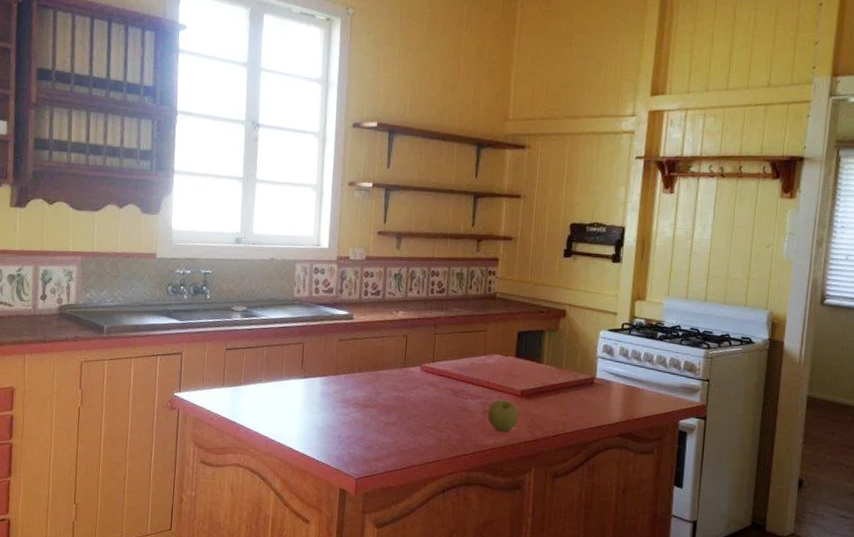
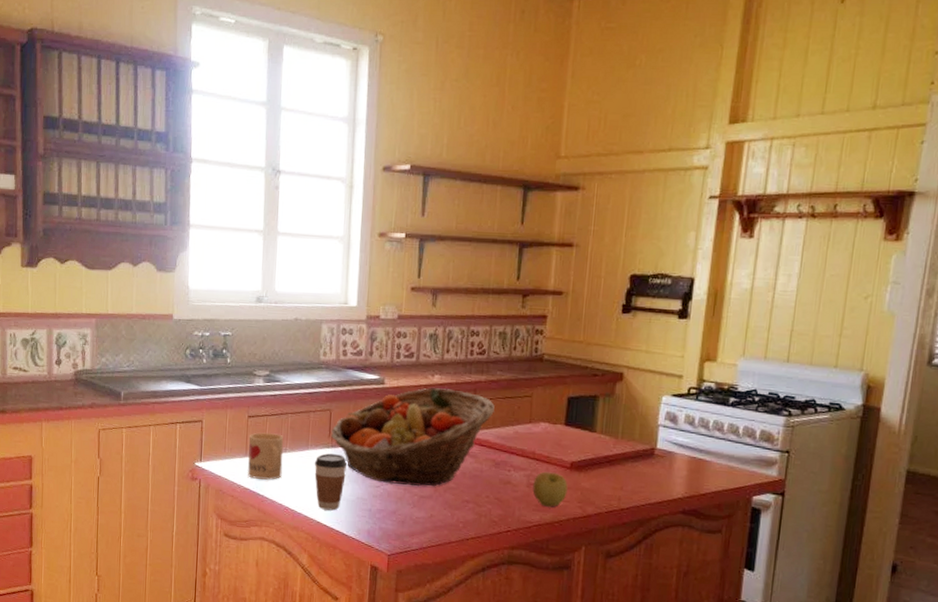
mug: none [224,364,259,409] -> present [248,432,283,480]
coffee cup: none [287,383,318,438] -> present [314,453,347,511]
fruit basket: none [304,323,453,414] -> present [331,387,495,487]

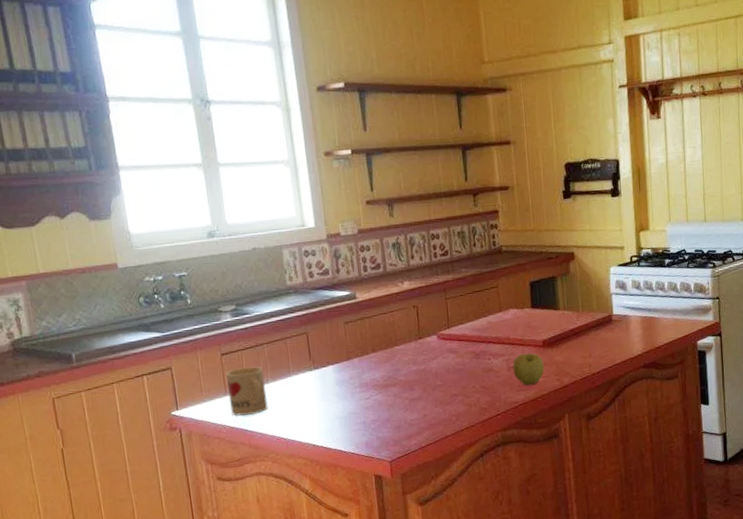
coffee cup: present [314,453,347,511] -> none [299,375,334,432]
fruit basket: present [331,387,495,487] -> none [311,292,466,394]

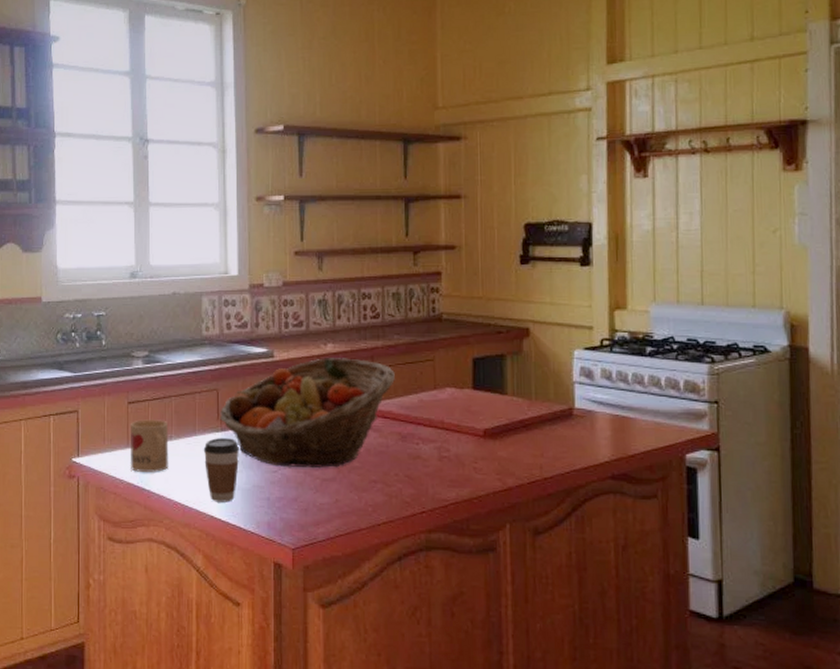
coffee cup: none [299,375,334,432] -> present [203,438,239,503]
fruit basket: none [311,292,466,394] -> present [220,358,395,469]
apple: present [512,352,545,385] -> none [445,442,484,482]

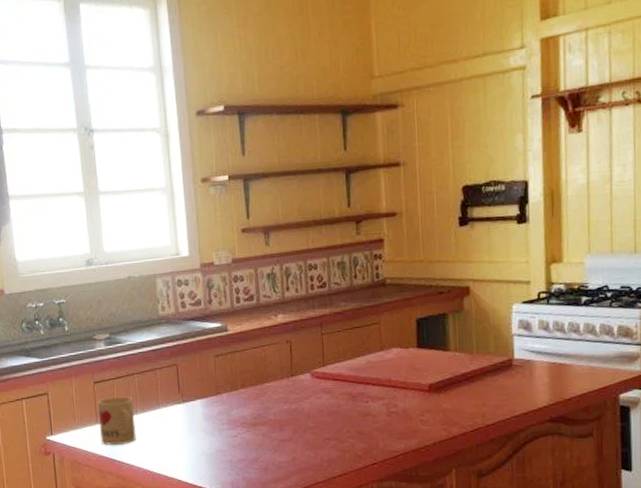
coffee cup: present [203,438,239,503] -> none [167,409,201,468]
fruit basket: present [220,358,395,469] -> none [180,327,343,432]

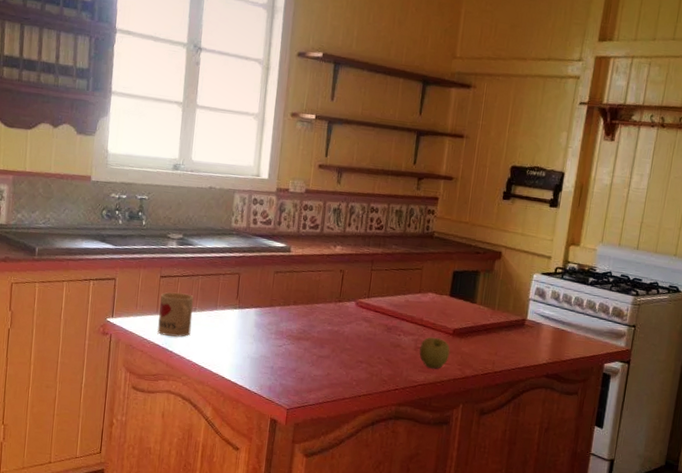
apple: none [393,397,430,434] -> present [419,337,450,369]

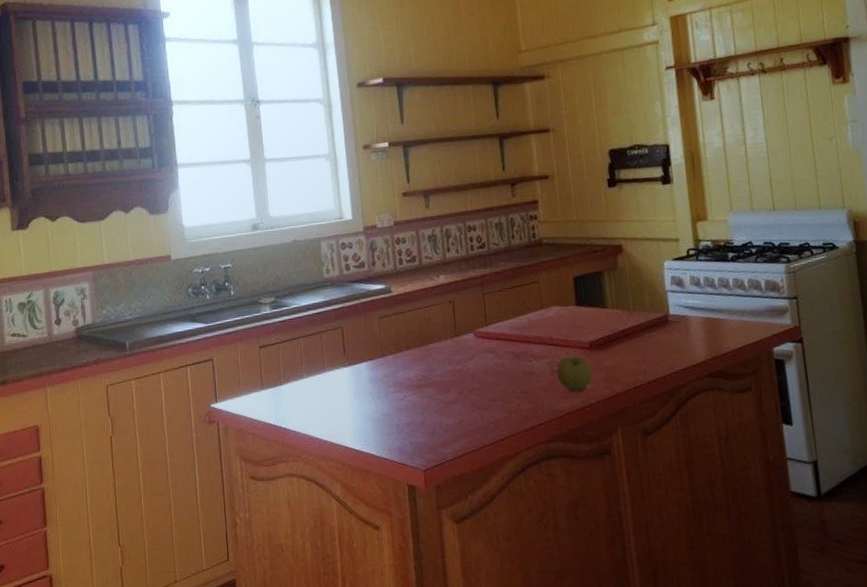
mug: present [158,292,193,337] -> none [262,360,302,412]

